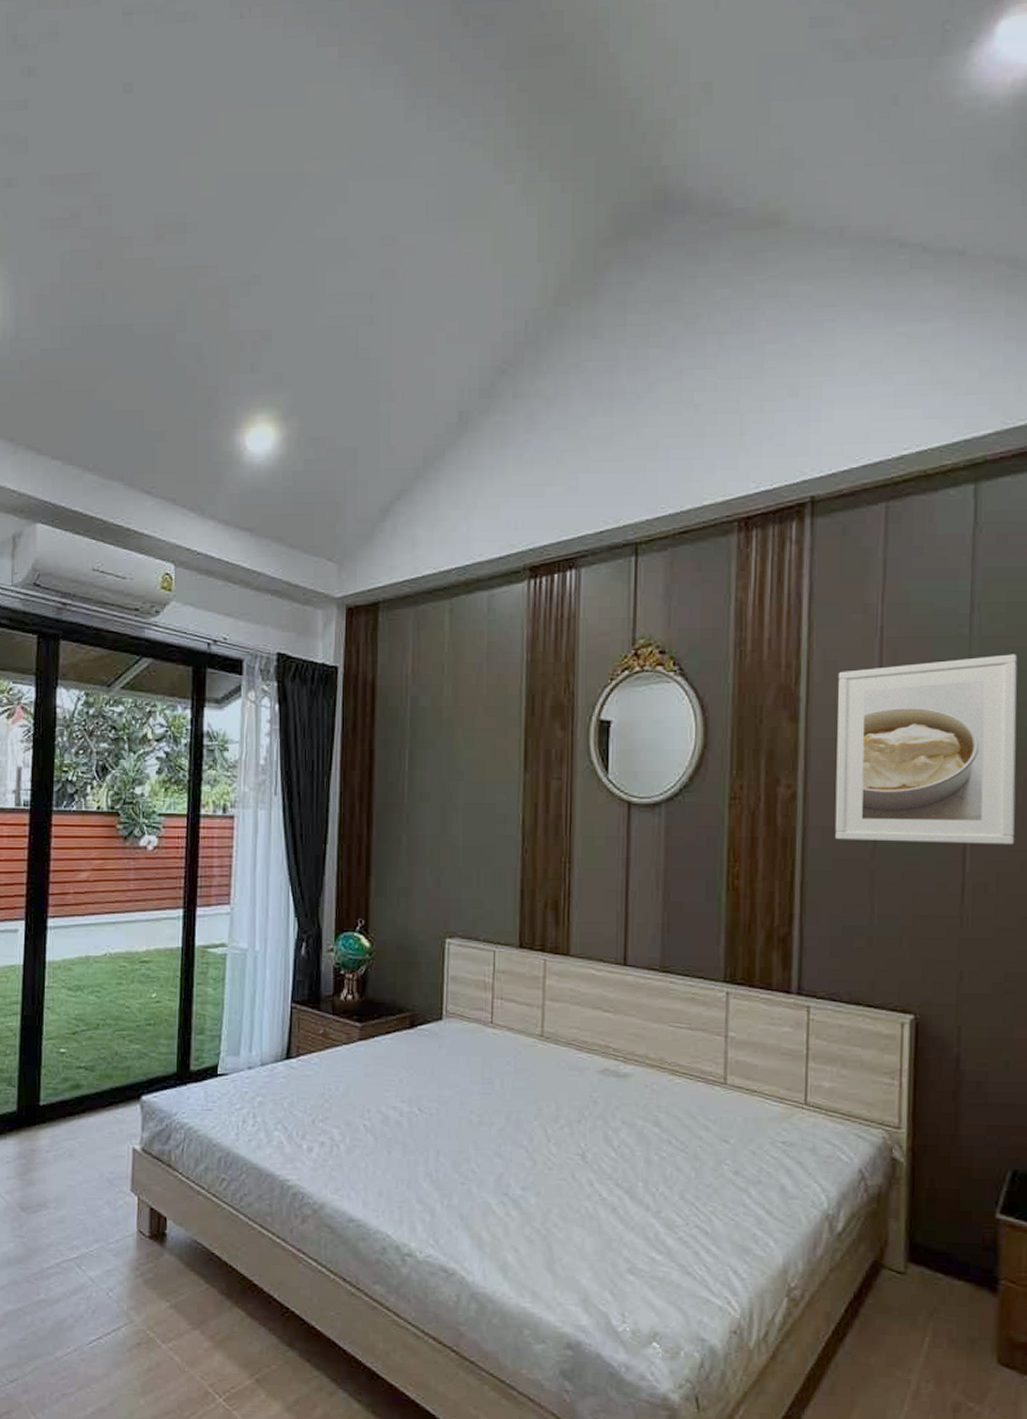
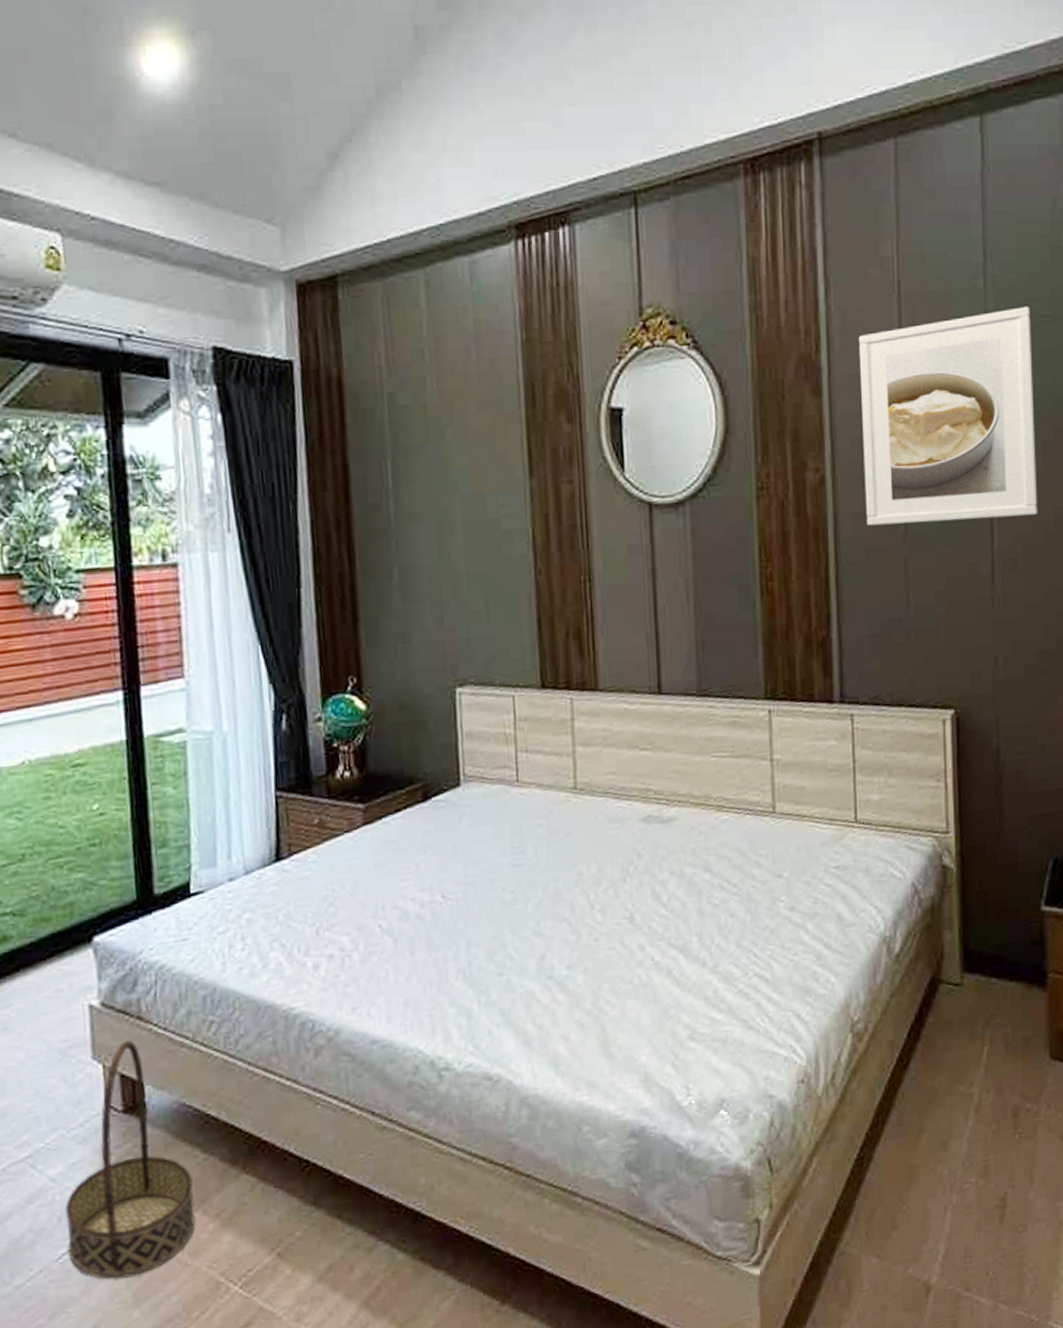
basket: none [97,1181,196,1371] -> present [65,1040,196,1279]

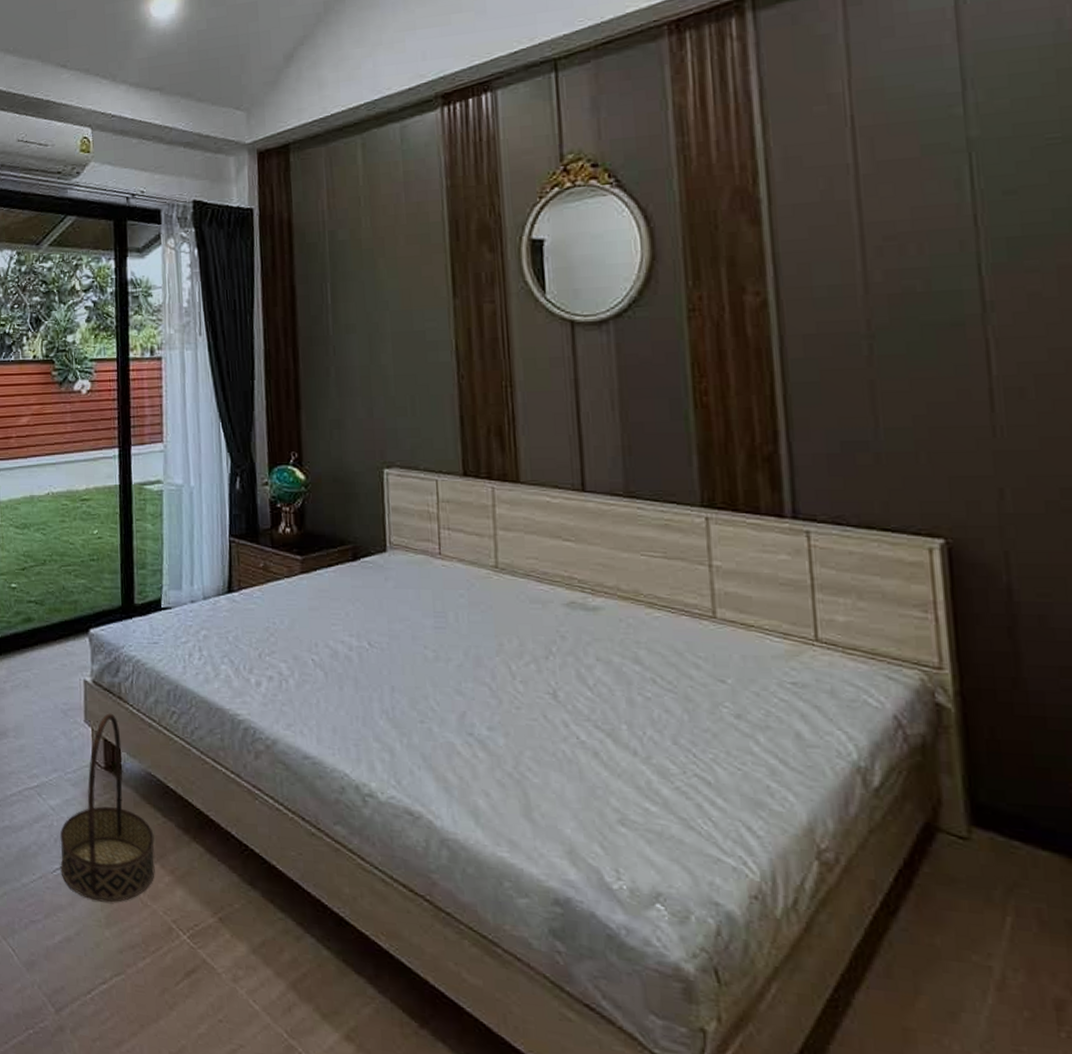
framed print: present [858,306,1038,526] -> none [803,130,1055,348]

